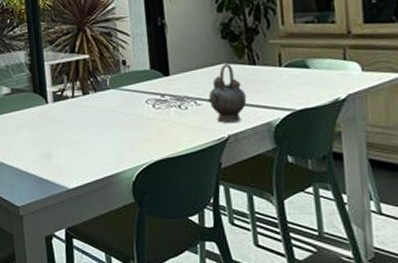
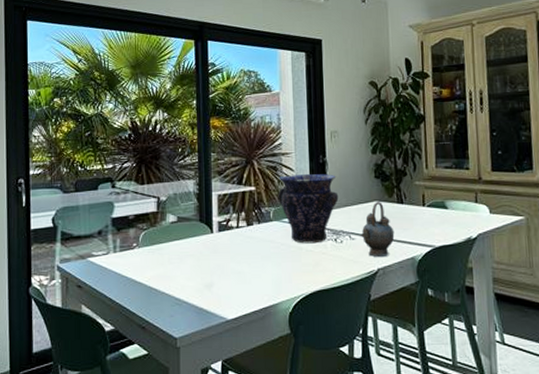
vase: none [113,37,181,112] -> present [278,173,339,244]

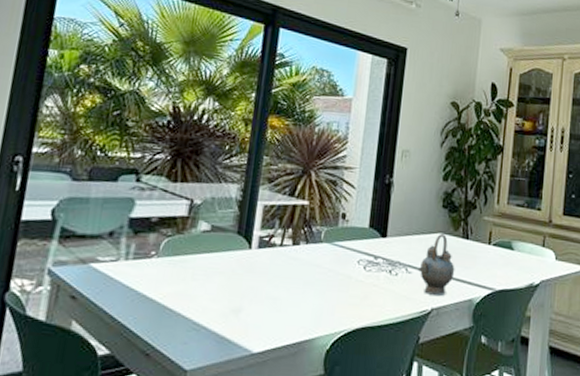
vase: present [278,173,339,244] -> none [332,192,401,274]

